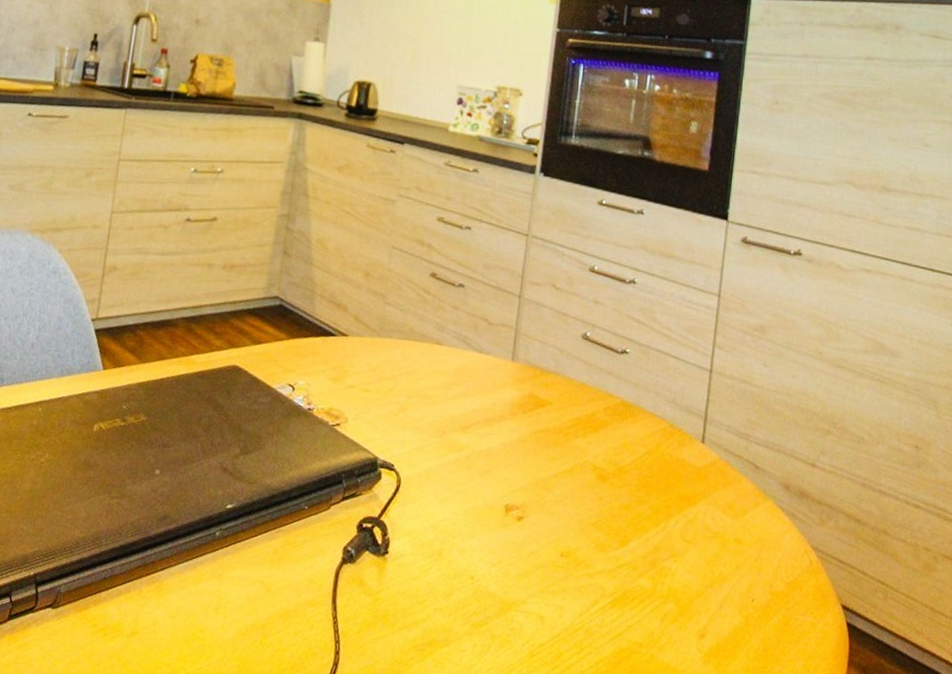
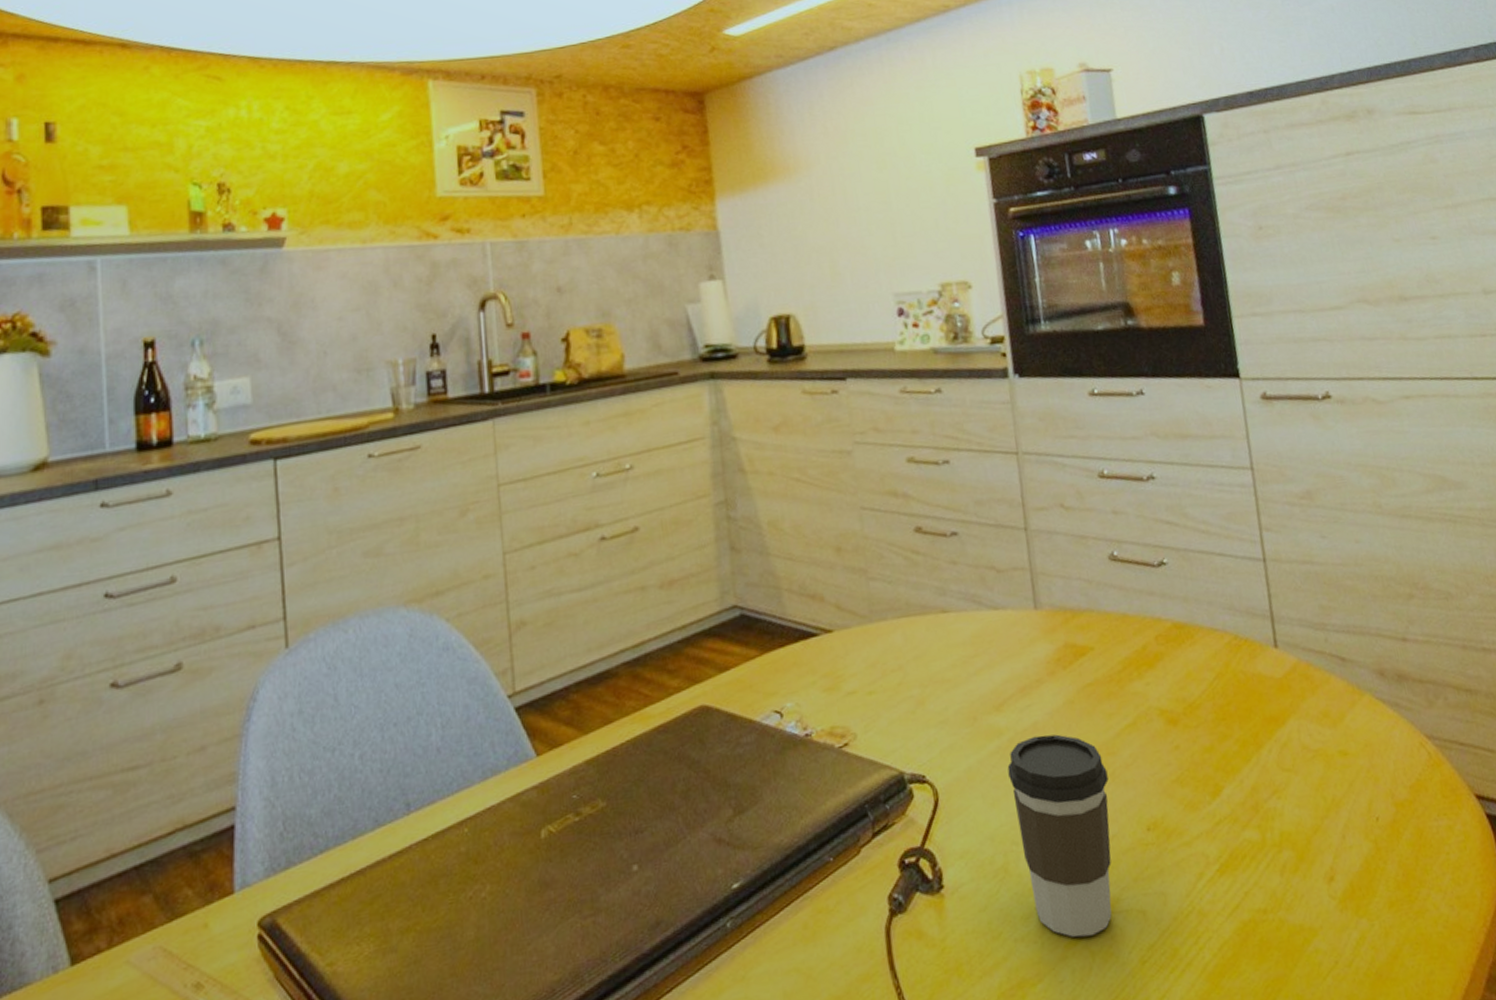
coffee cup: none [456,458,540,623] -> present [1007,734,1112,937]

